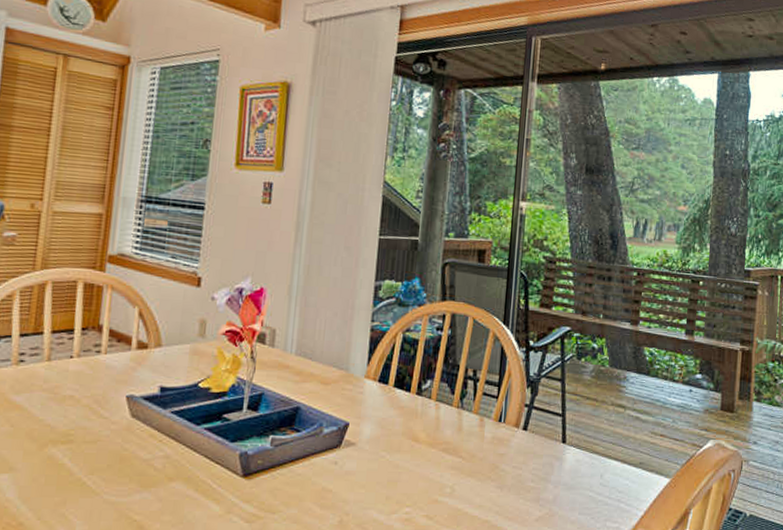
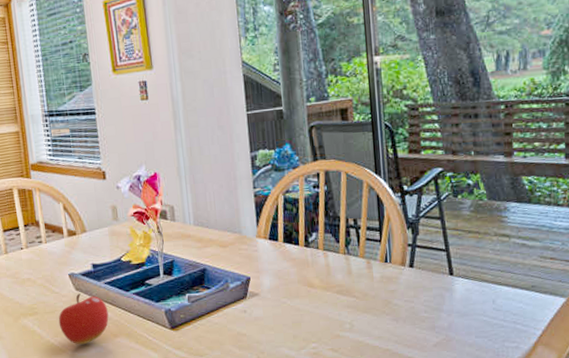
fruit: none [98,421,168,488] -> present [58,293,109,345]

